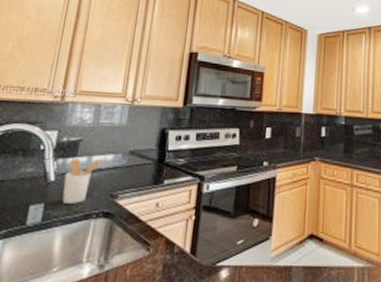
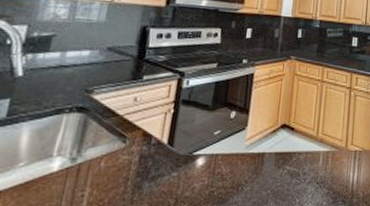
utensil holder: present [62,158,103,204] -> none [31,54,78,99]

